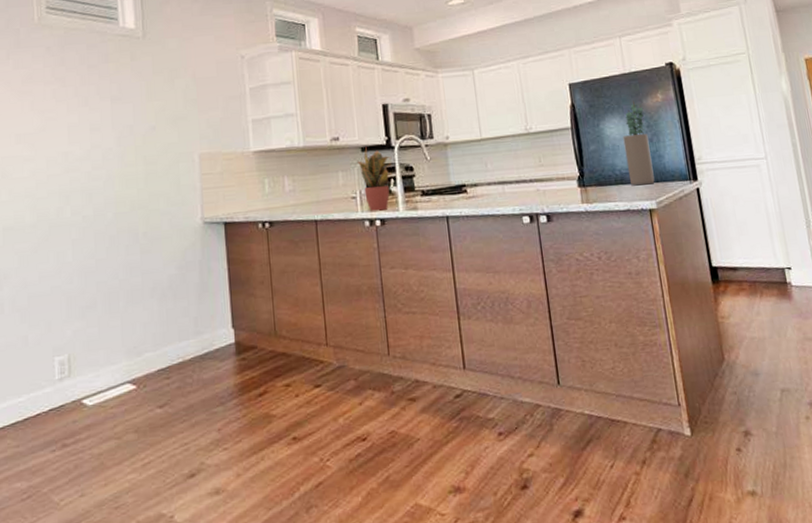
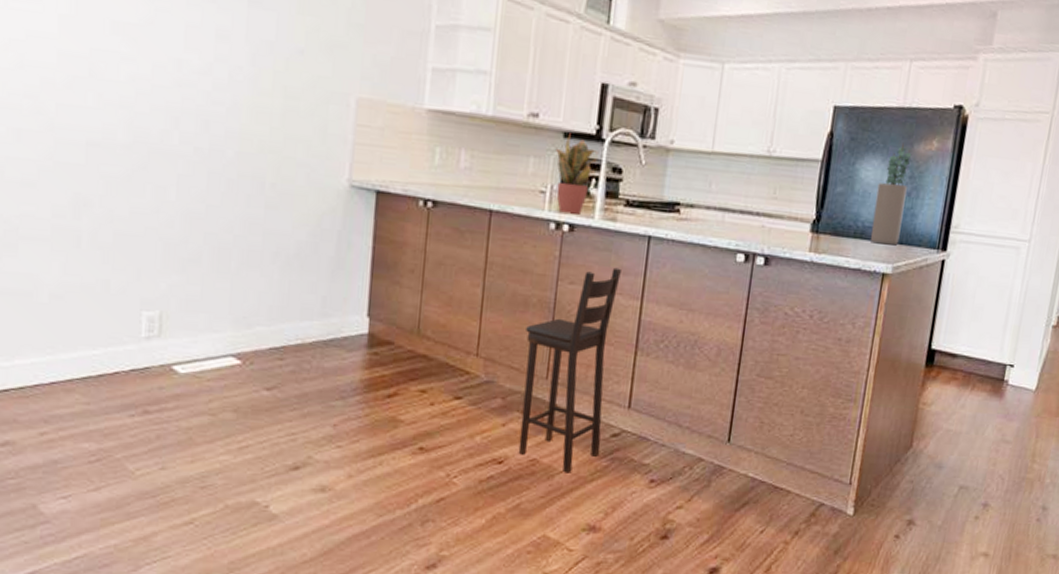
bar stool: none [363,247,449,440] -> present [518,267,621,473]

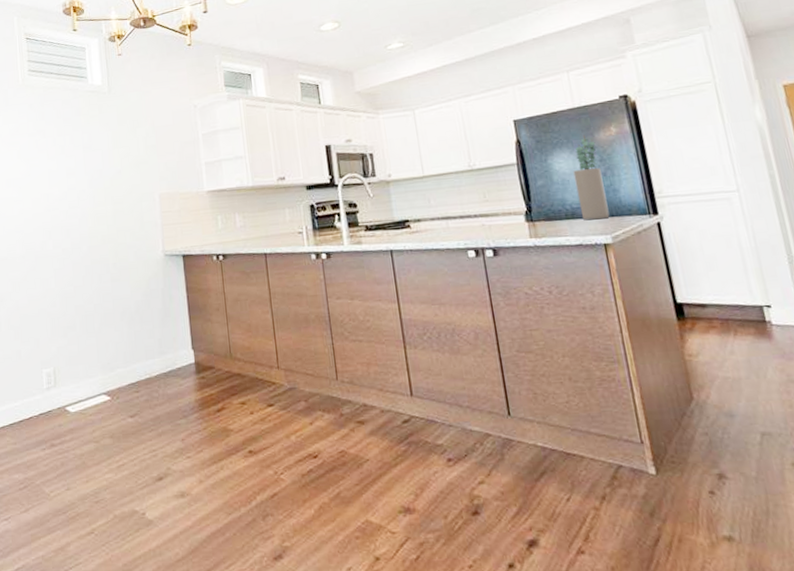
bar stool: present [518,267,621,473] -> none [311,280,397,461]
potted plant: present [556,133,598,214] -> none [303,185,336,245]

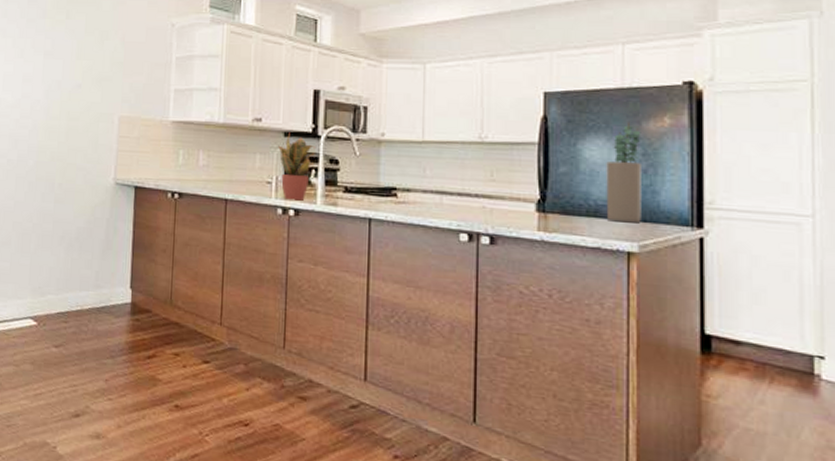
potted plant: none [303,185,336,245] -> present [278,132,315,201]

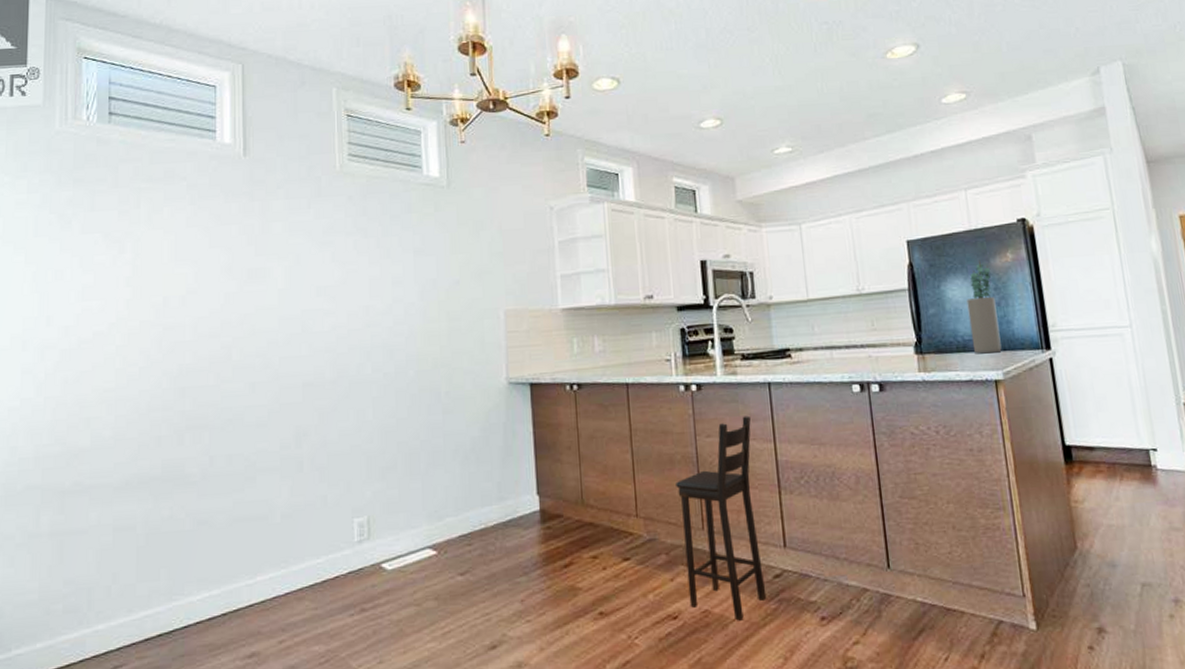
bar stool: none [262,247,346,441] -> present [676,415,767,621]
potted plant: present [278,132,315,201] -> none [673,306,709,375]

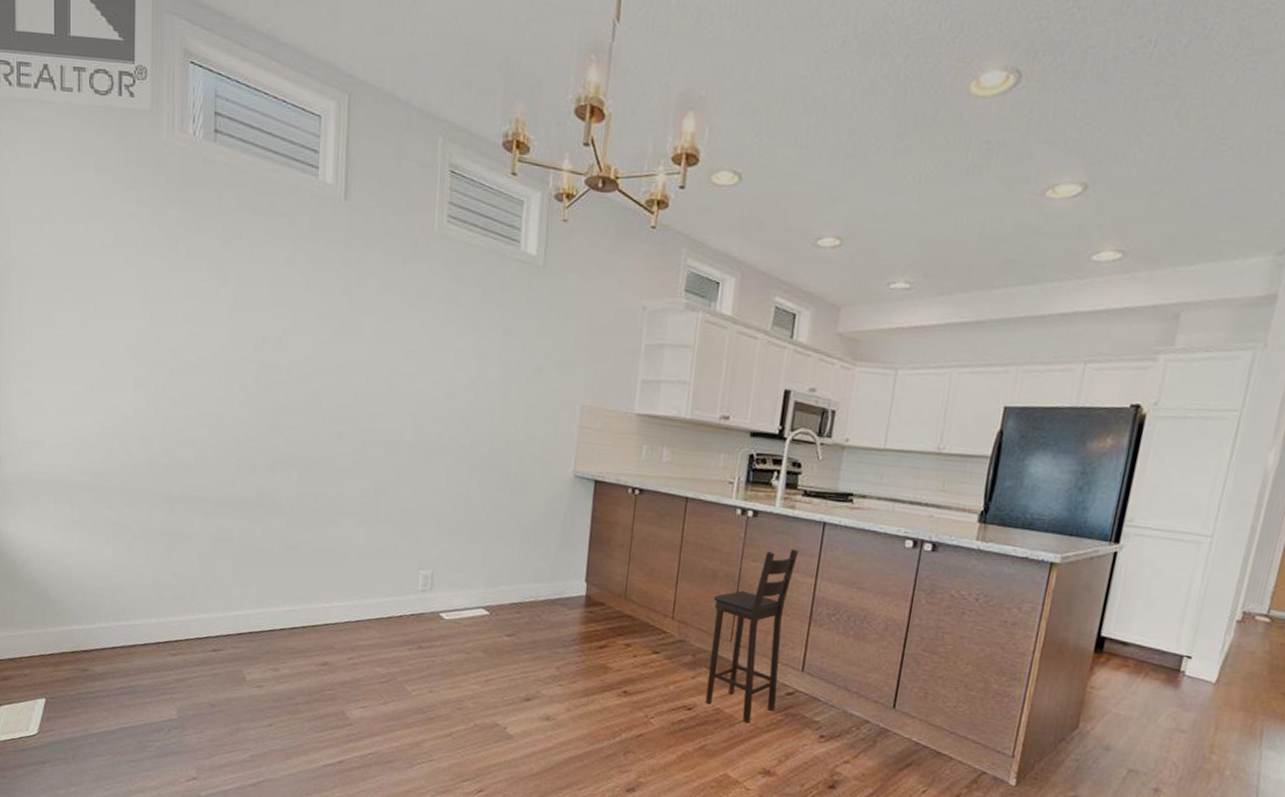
vase: present [966,259,1002,354] -> none [1038,440,1085,537]

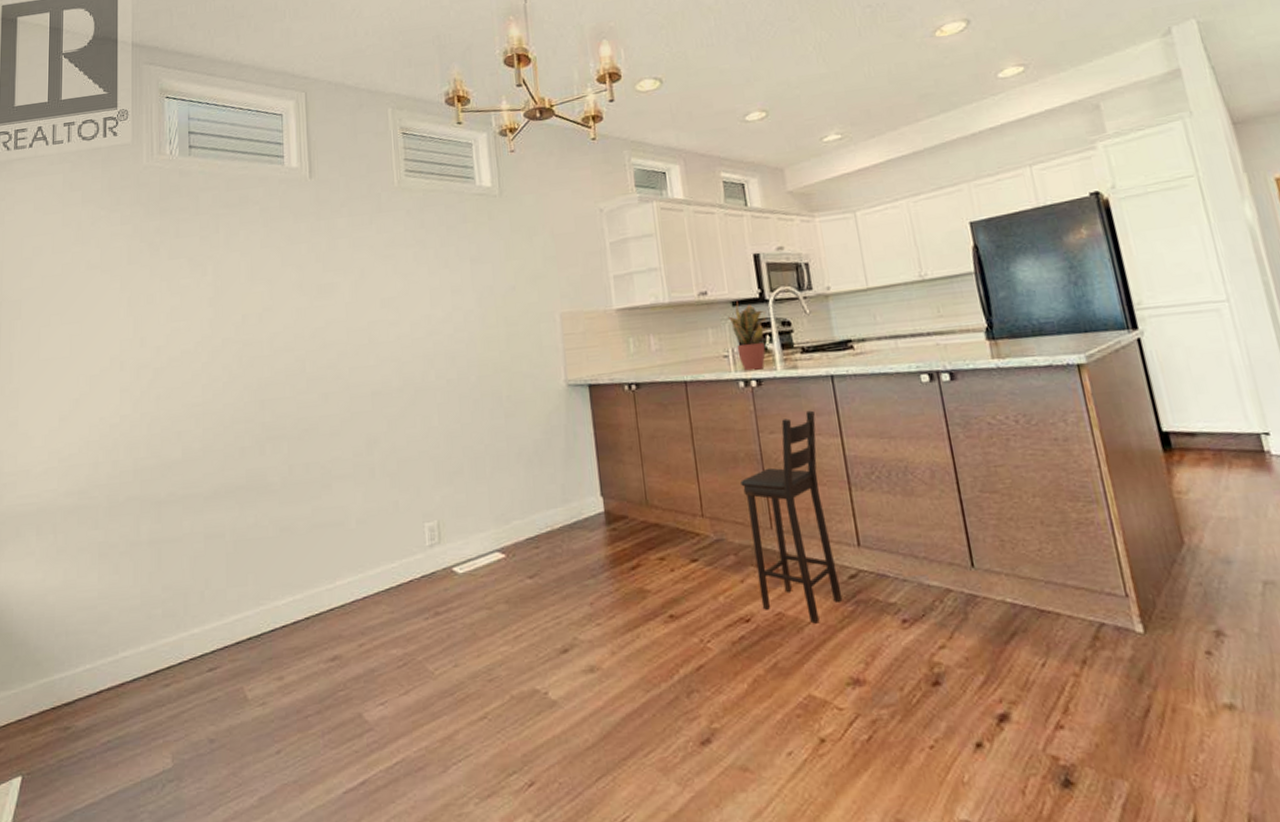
potted plant: none [743,432,780,502] -> present [728,301,767,371]

